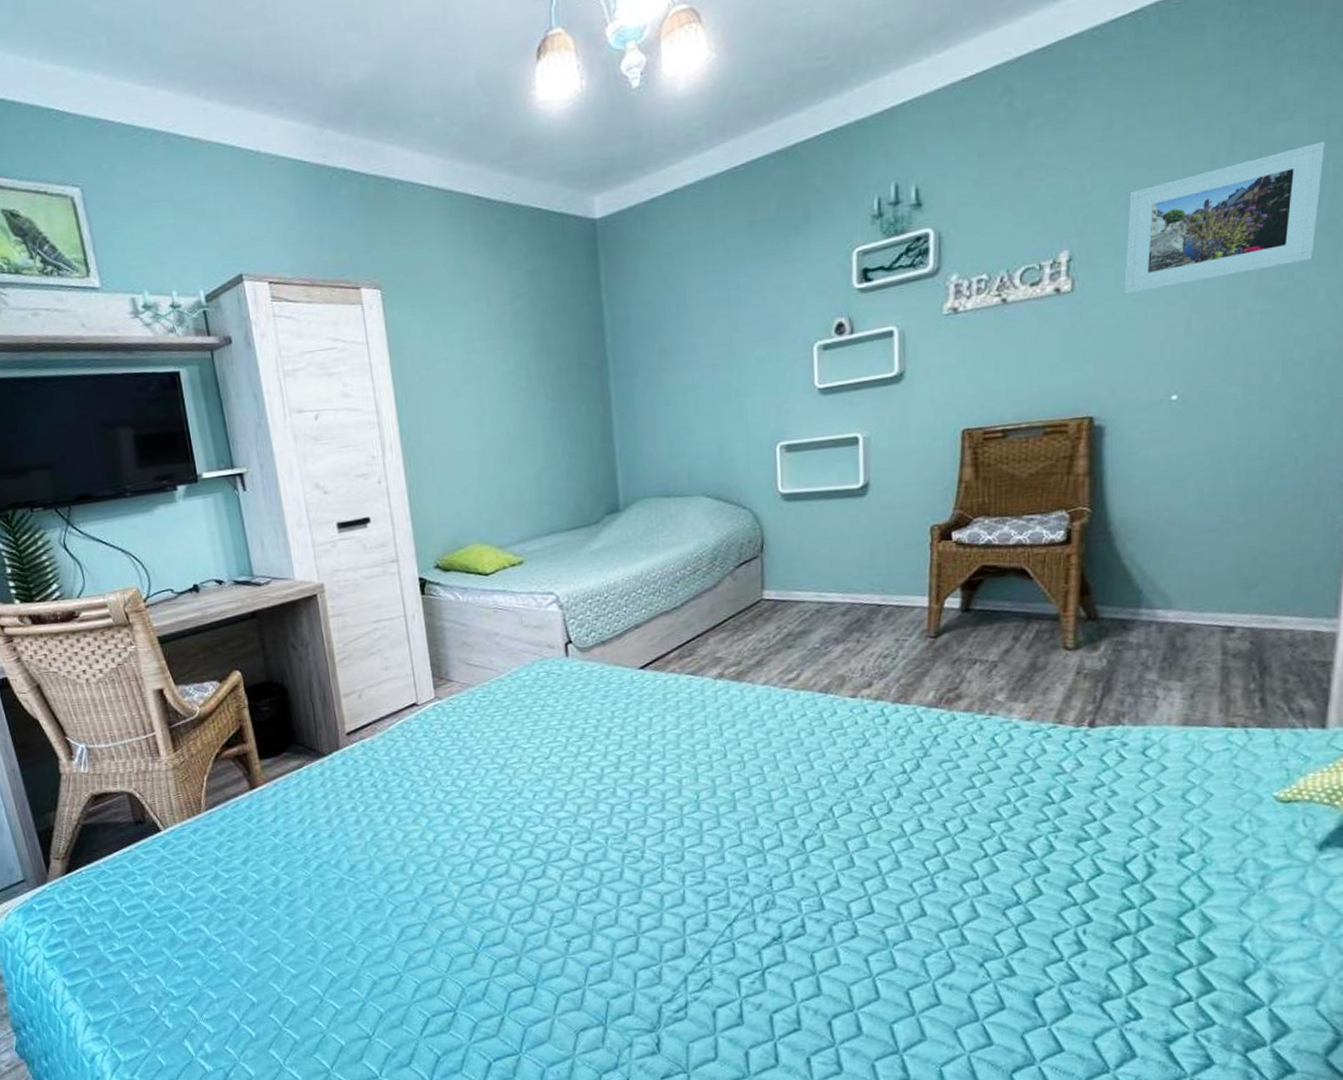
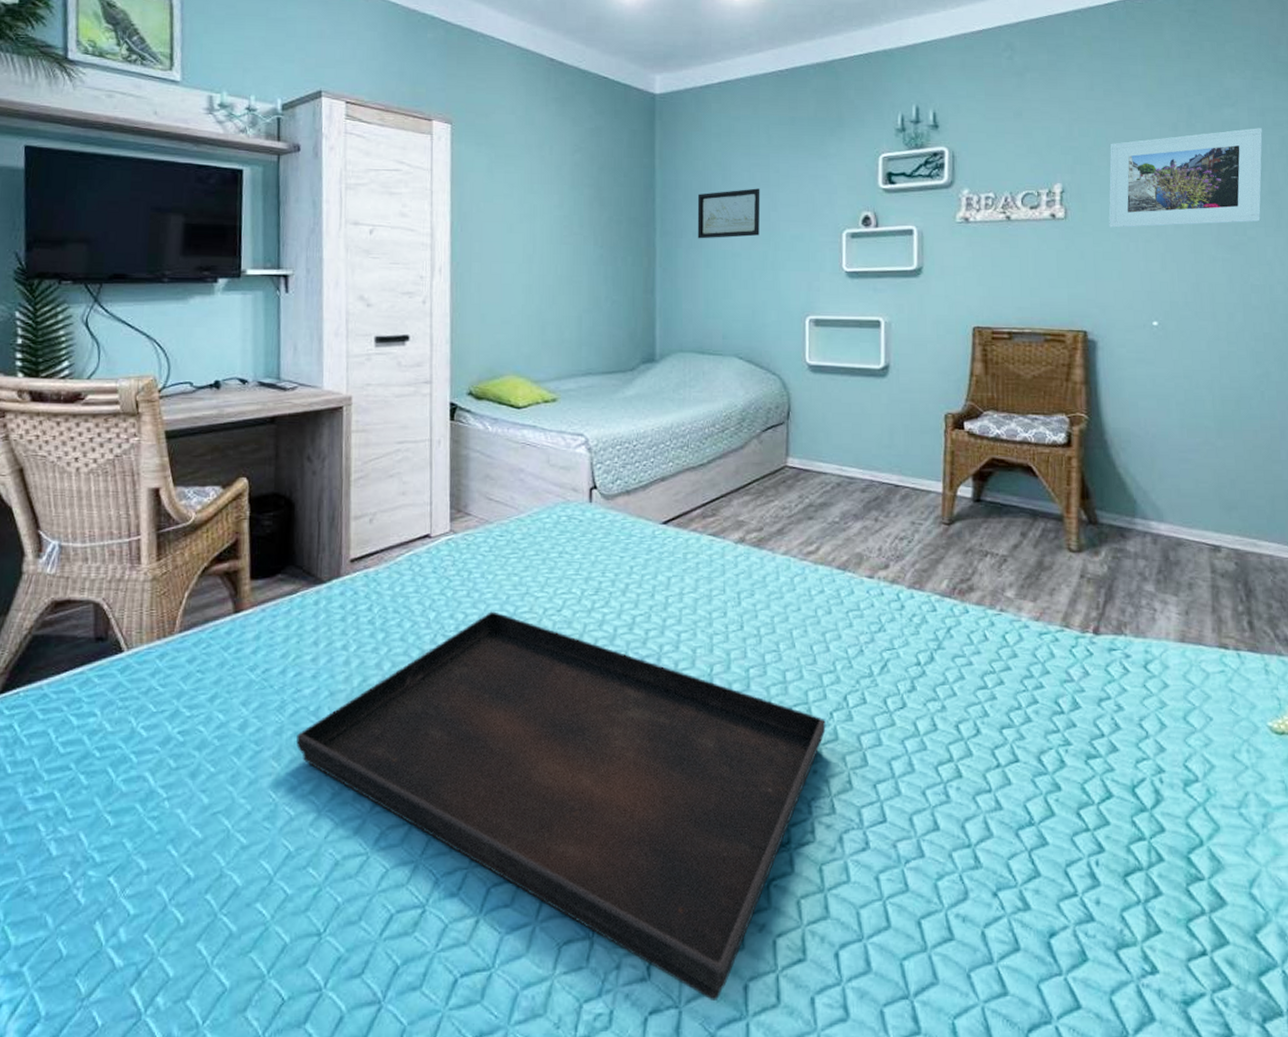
serving tray: none [323,765,813,1066] -> present [296,611,826,1000]
wall art: none [650,309,722,376] -> present [697,188,761,239]

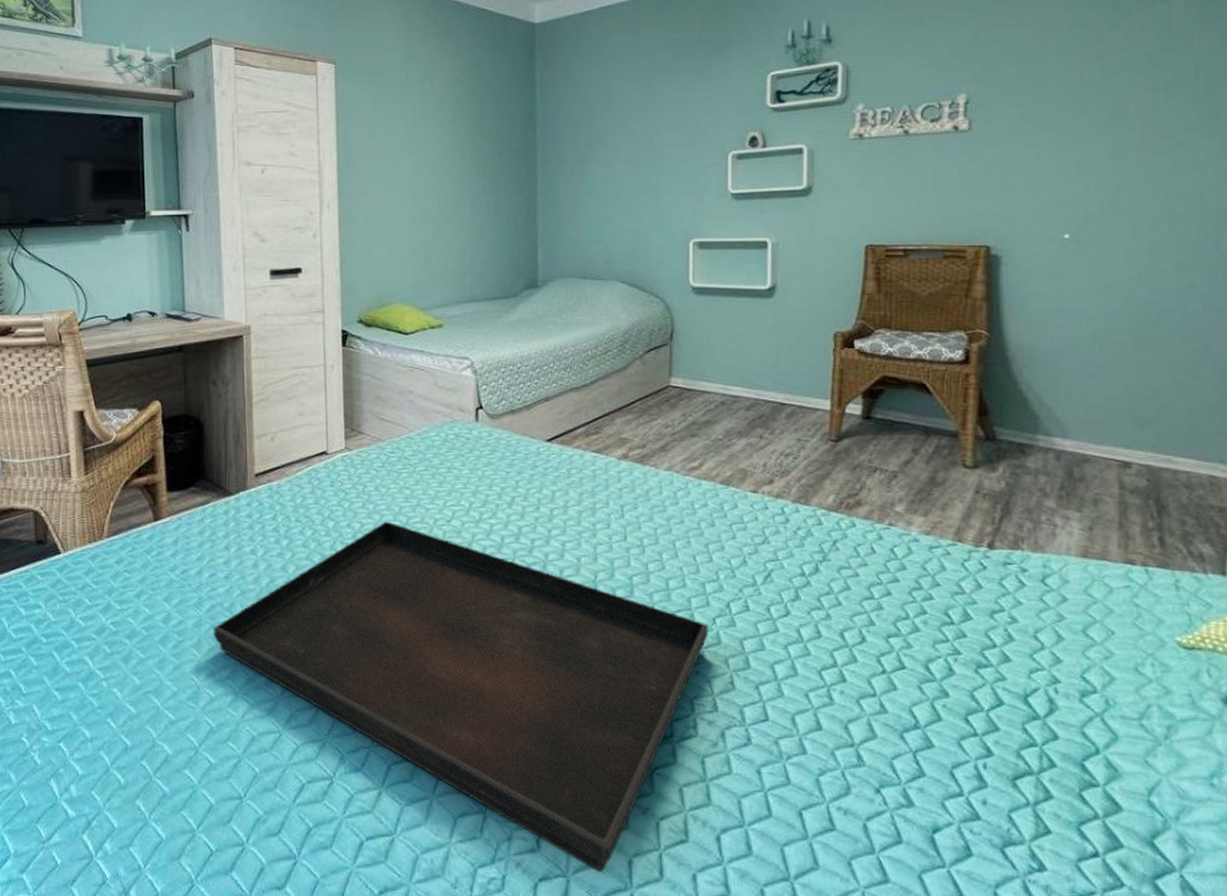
wall art: present [697,188,761,239] -> none [578,113,643,166]
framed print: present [1108,128,1263,228] -> none [1018,23,1200,138]

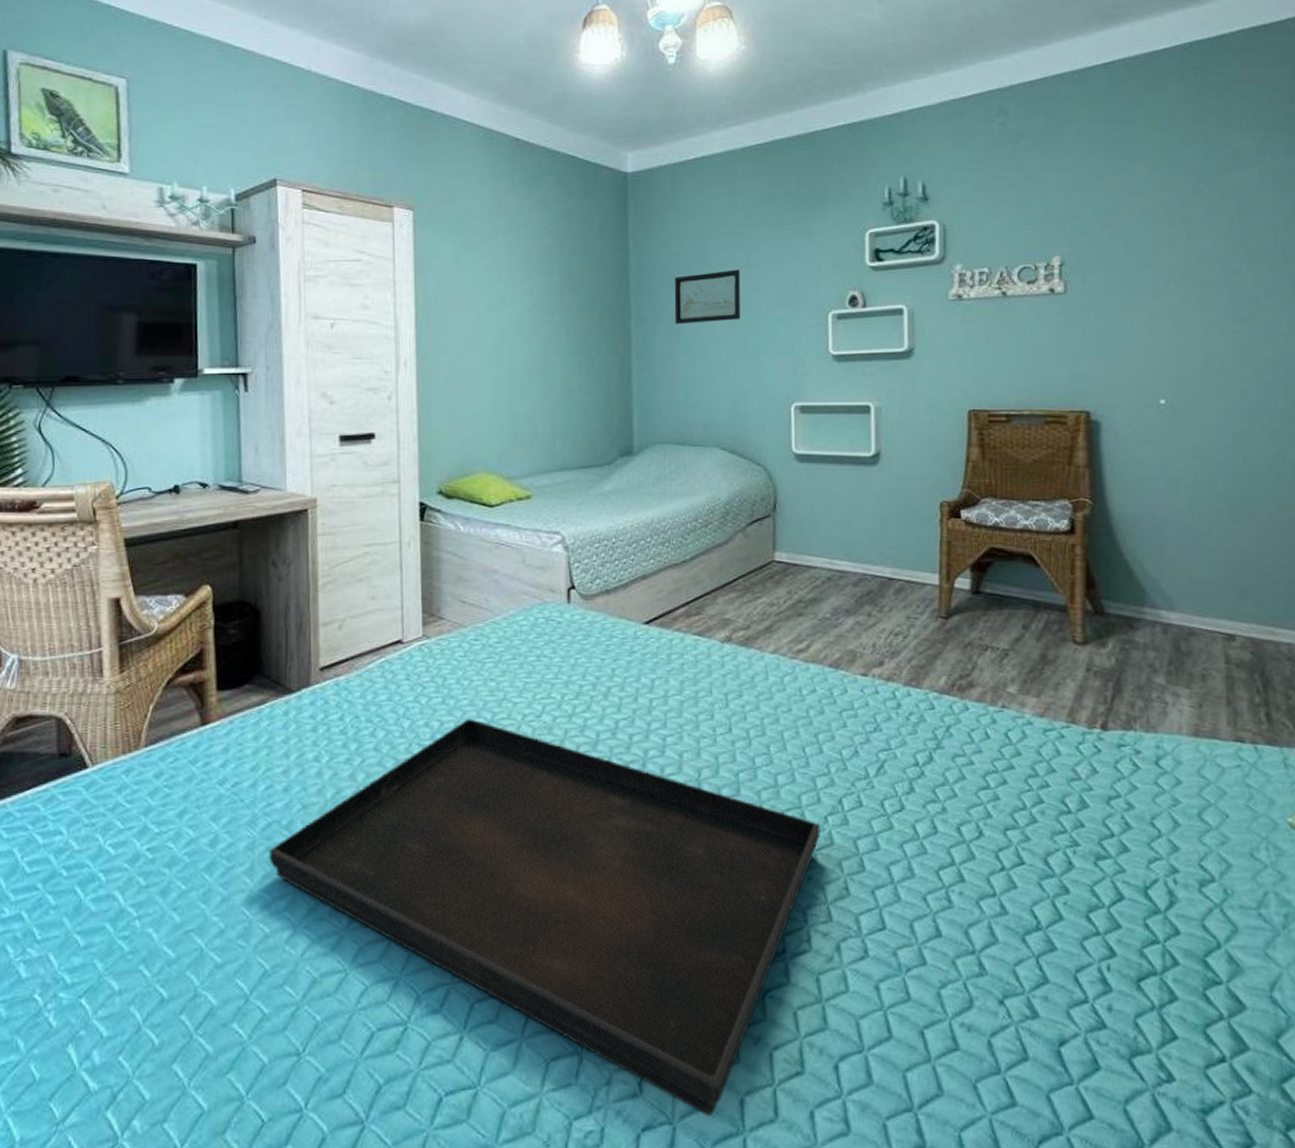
wall art: none [578,113,643,166] -> present [674,269,741,325]

